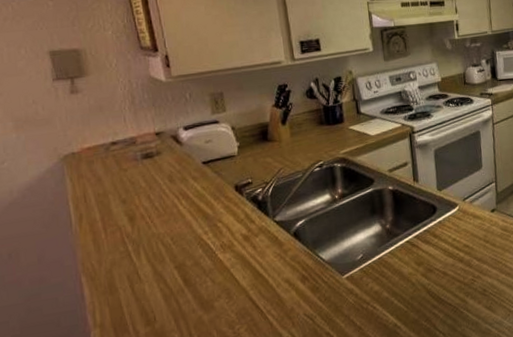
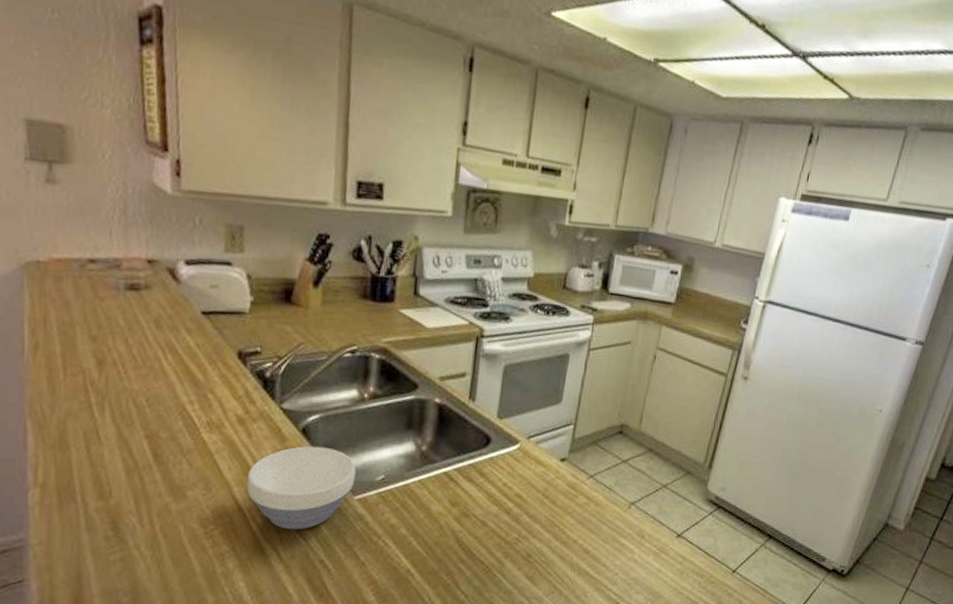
bowl: none [258,243,341,315] -> present [246,446,356,530]

